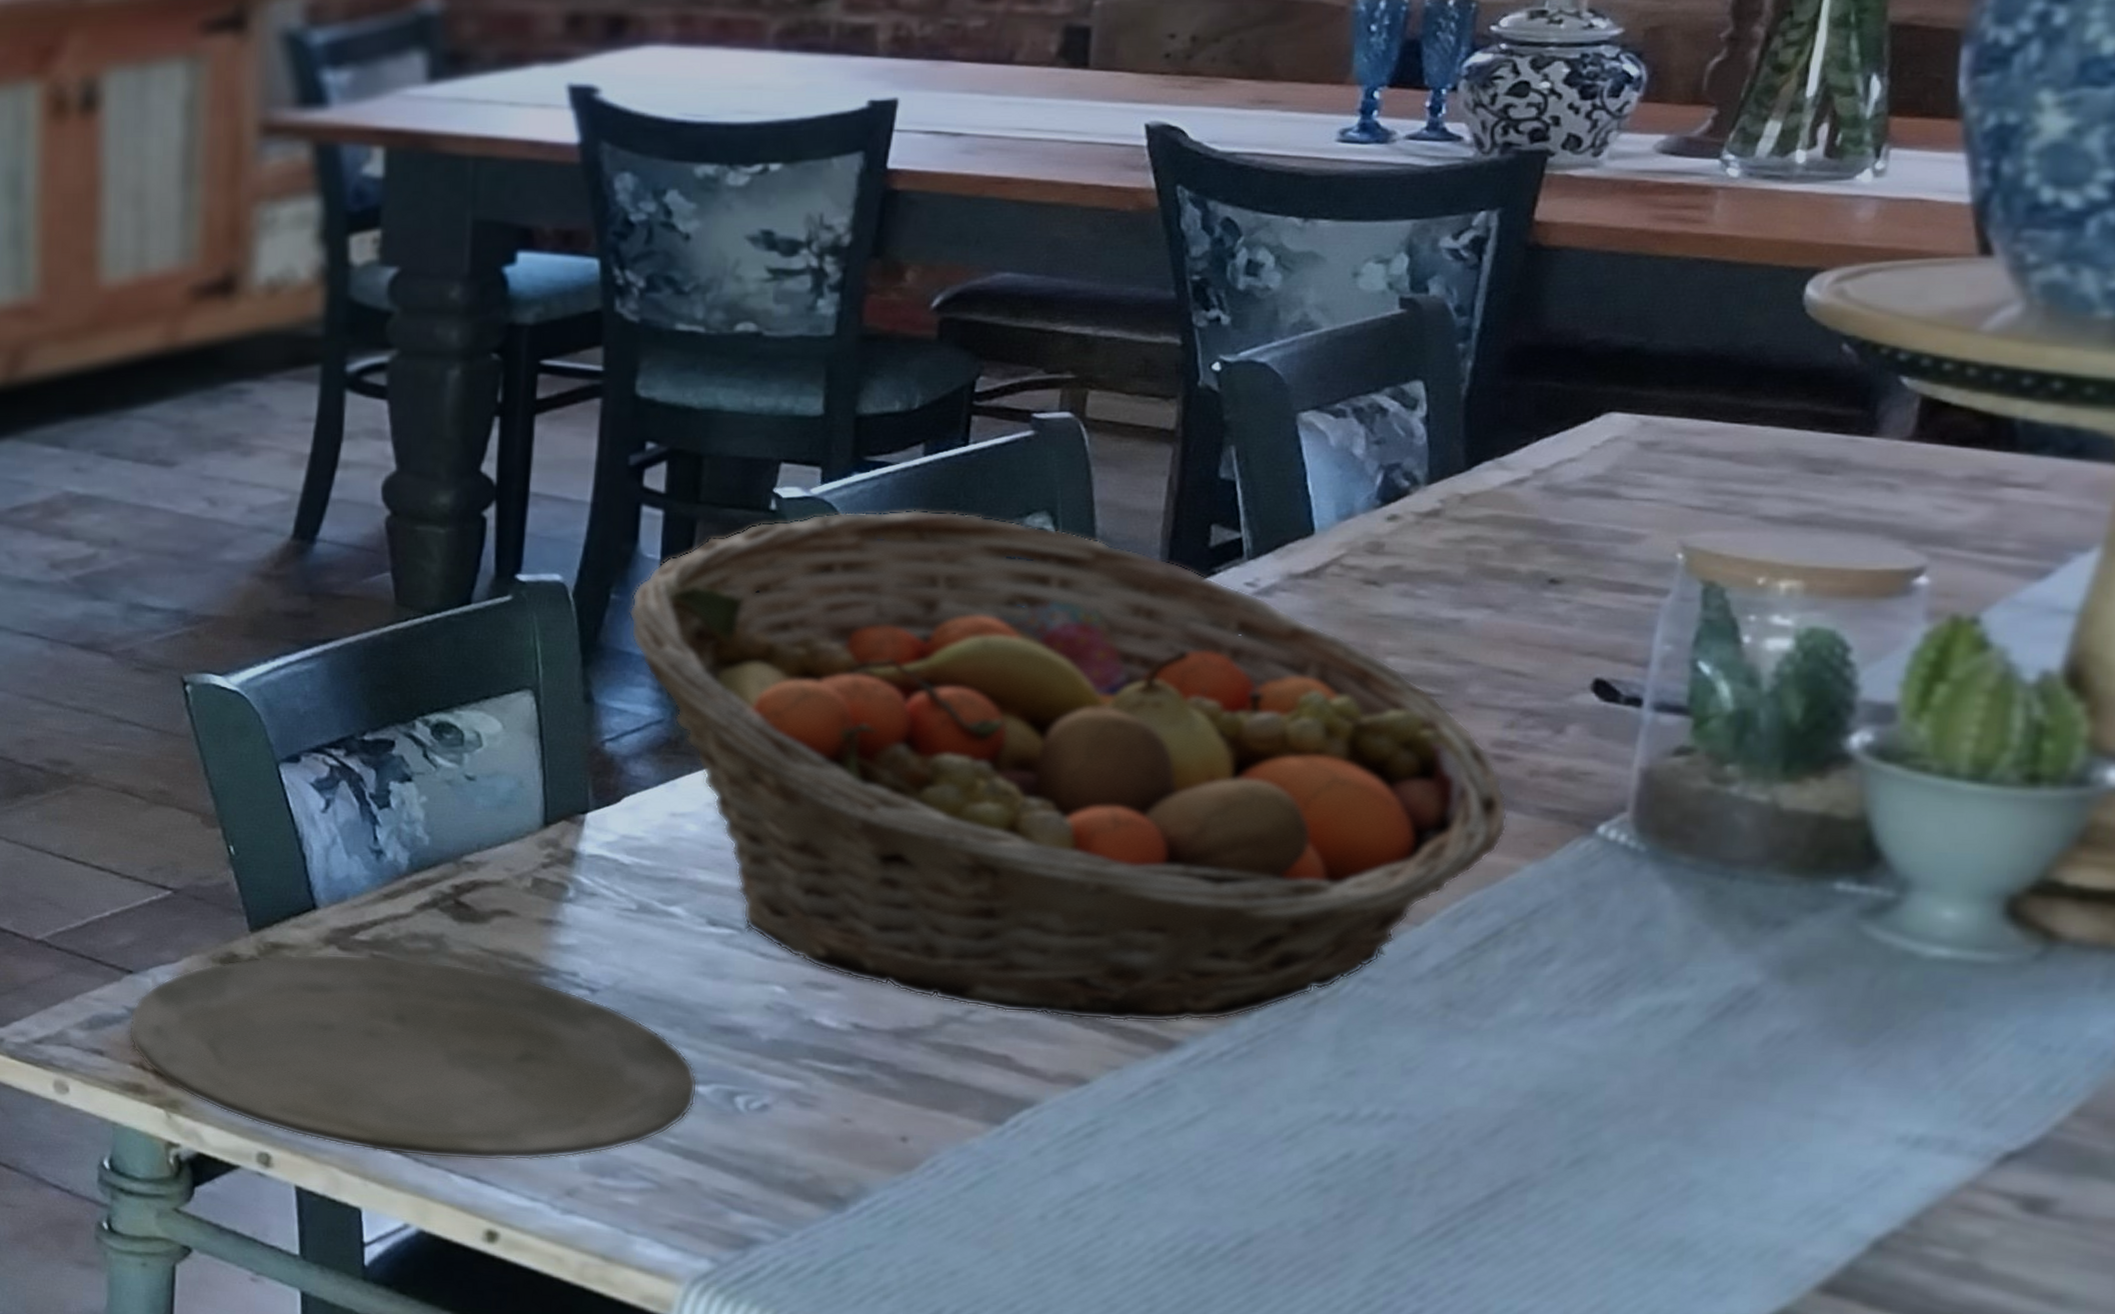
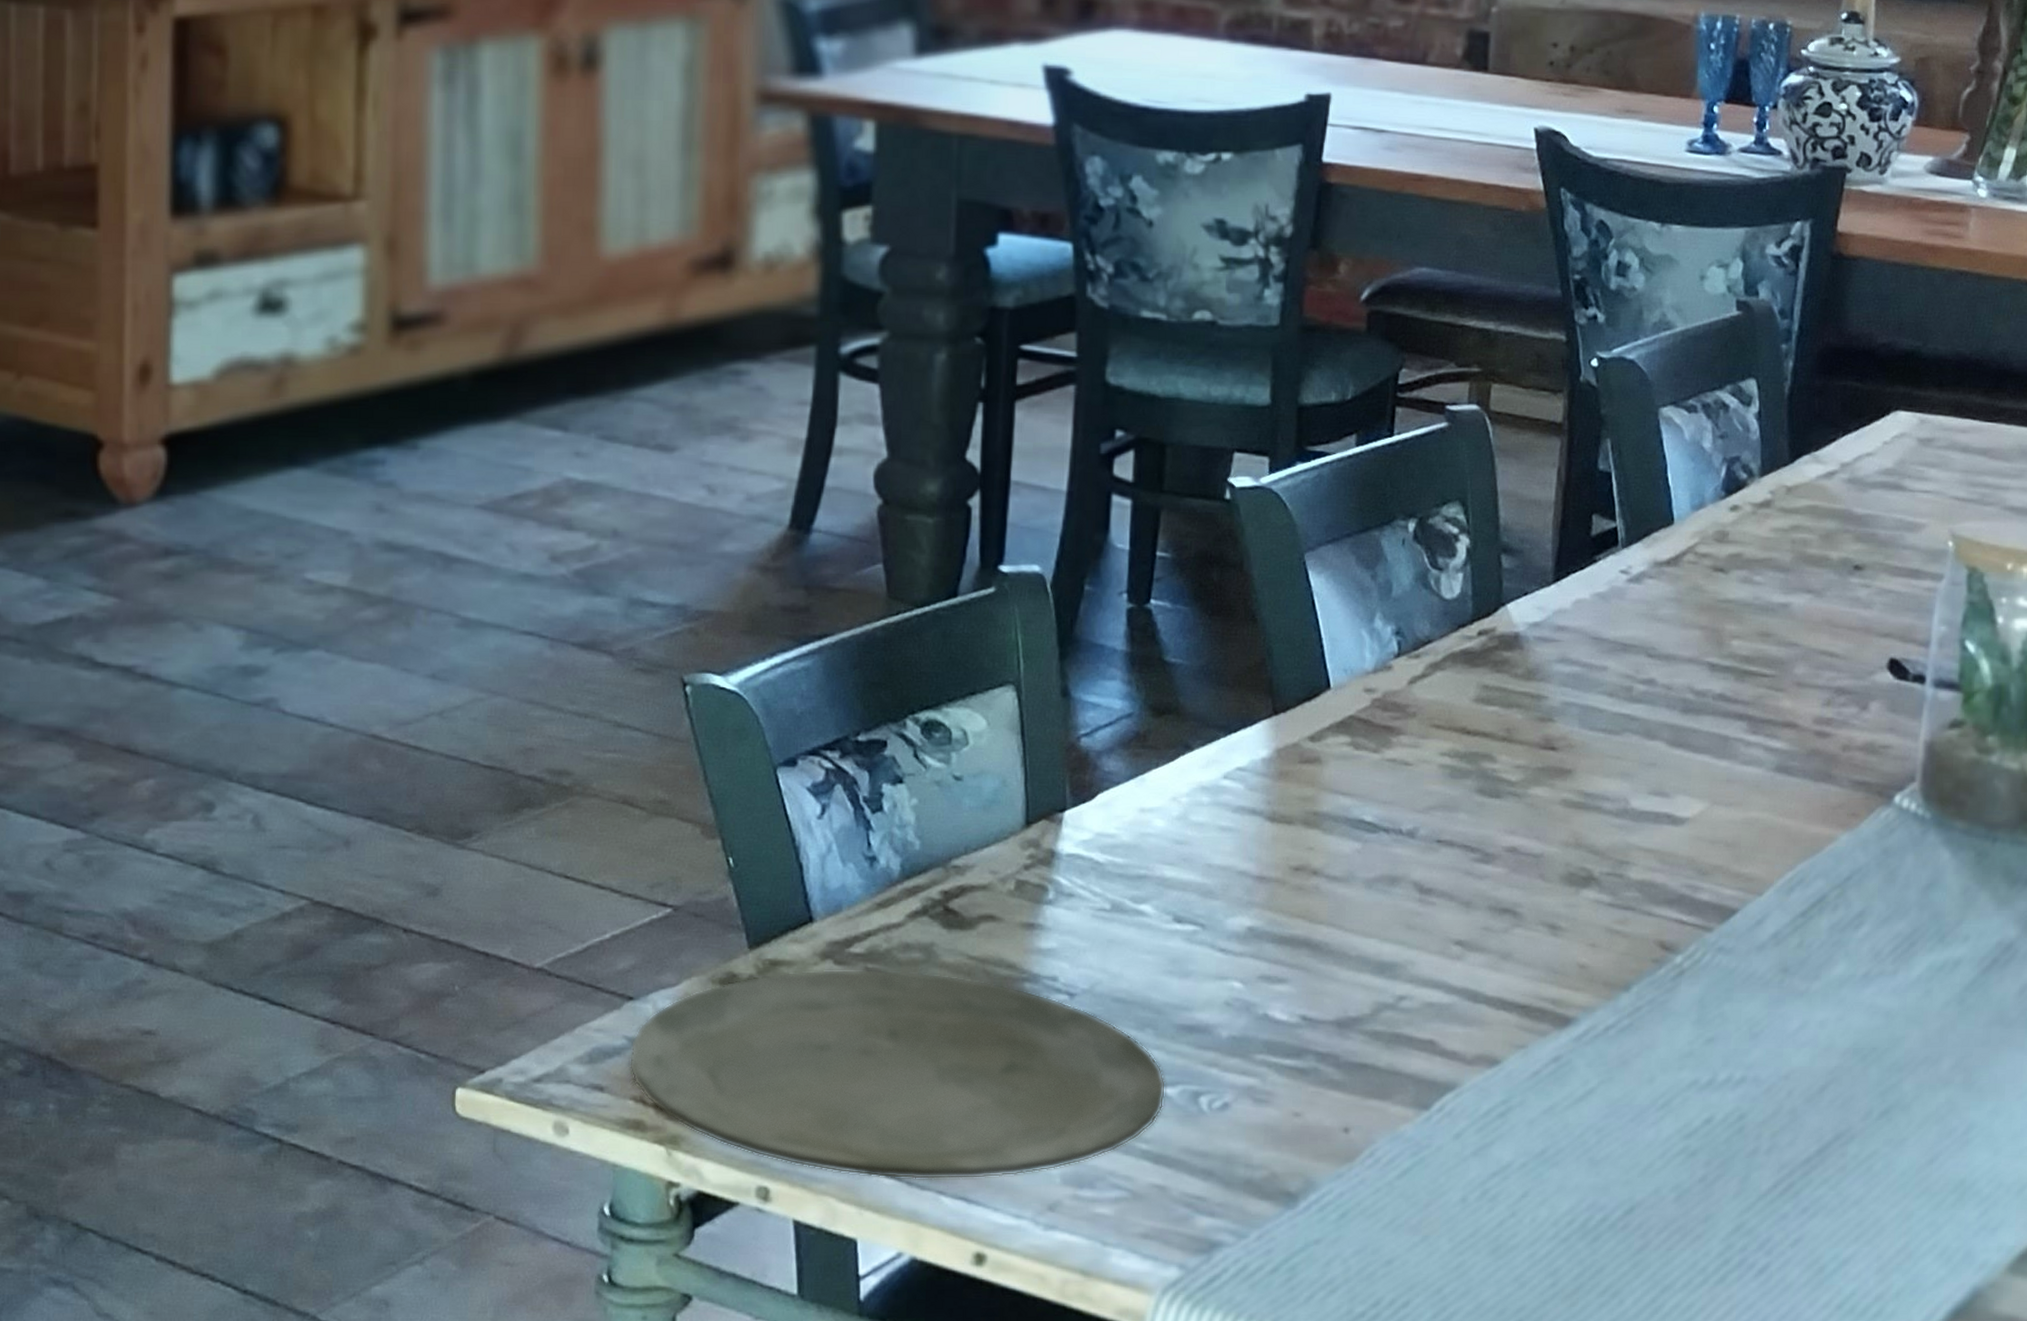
fruit basket: present [629,510,1508,1023] -> none [1101,499,1827,1001]

